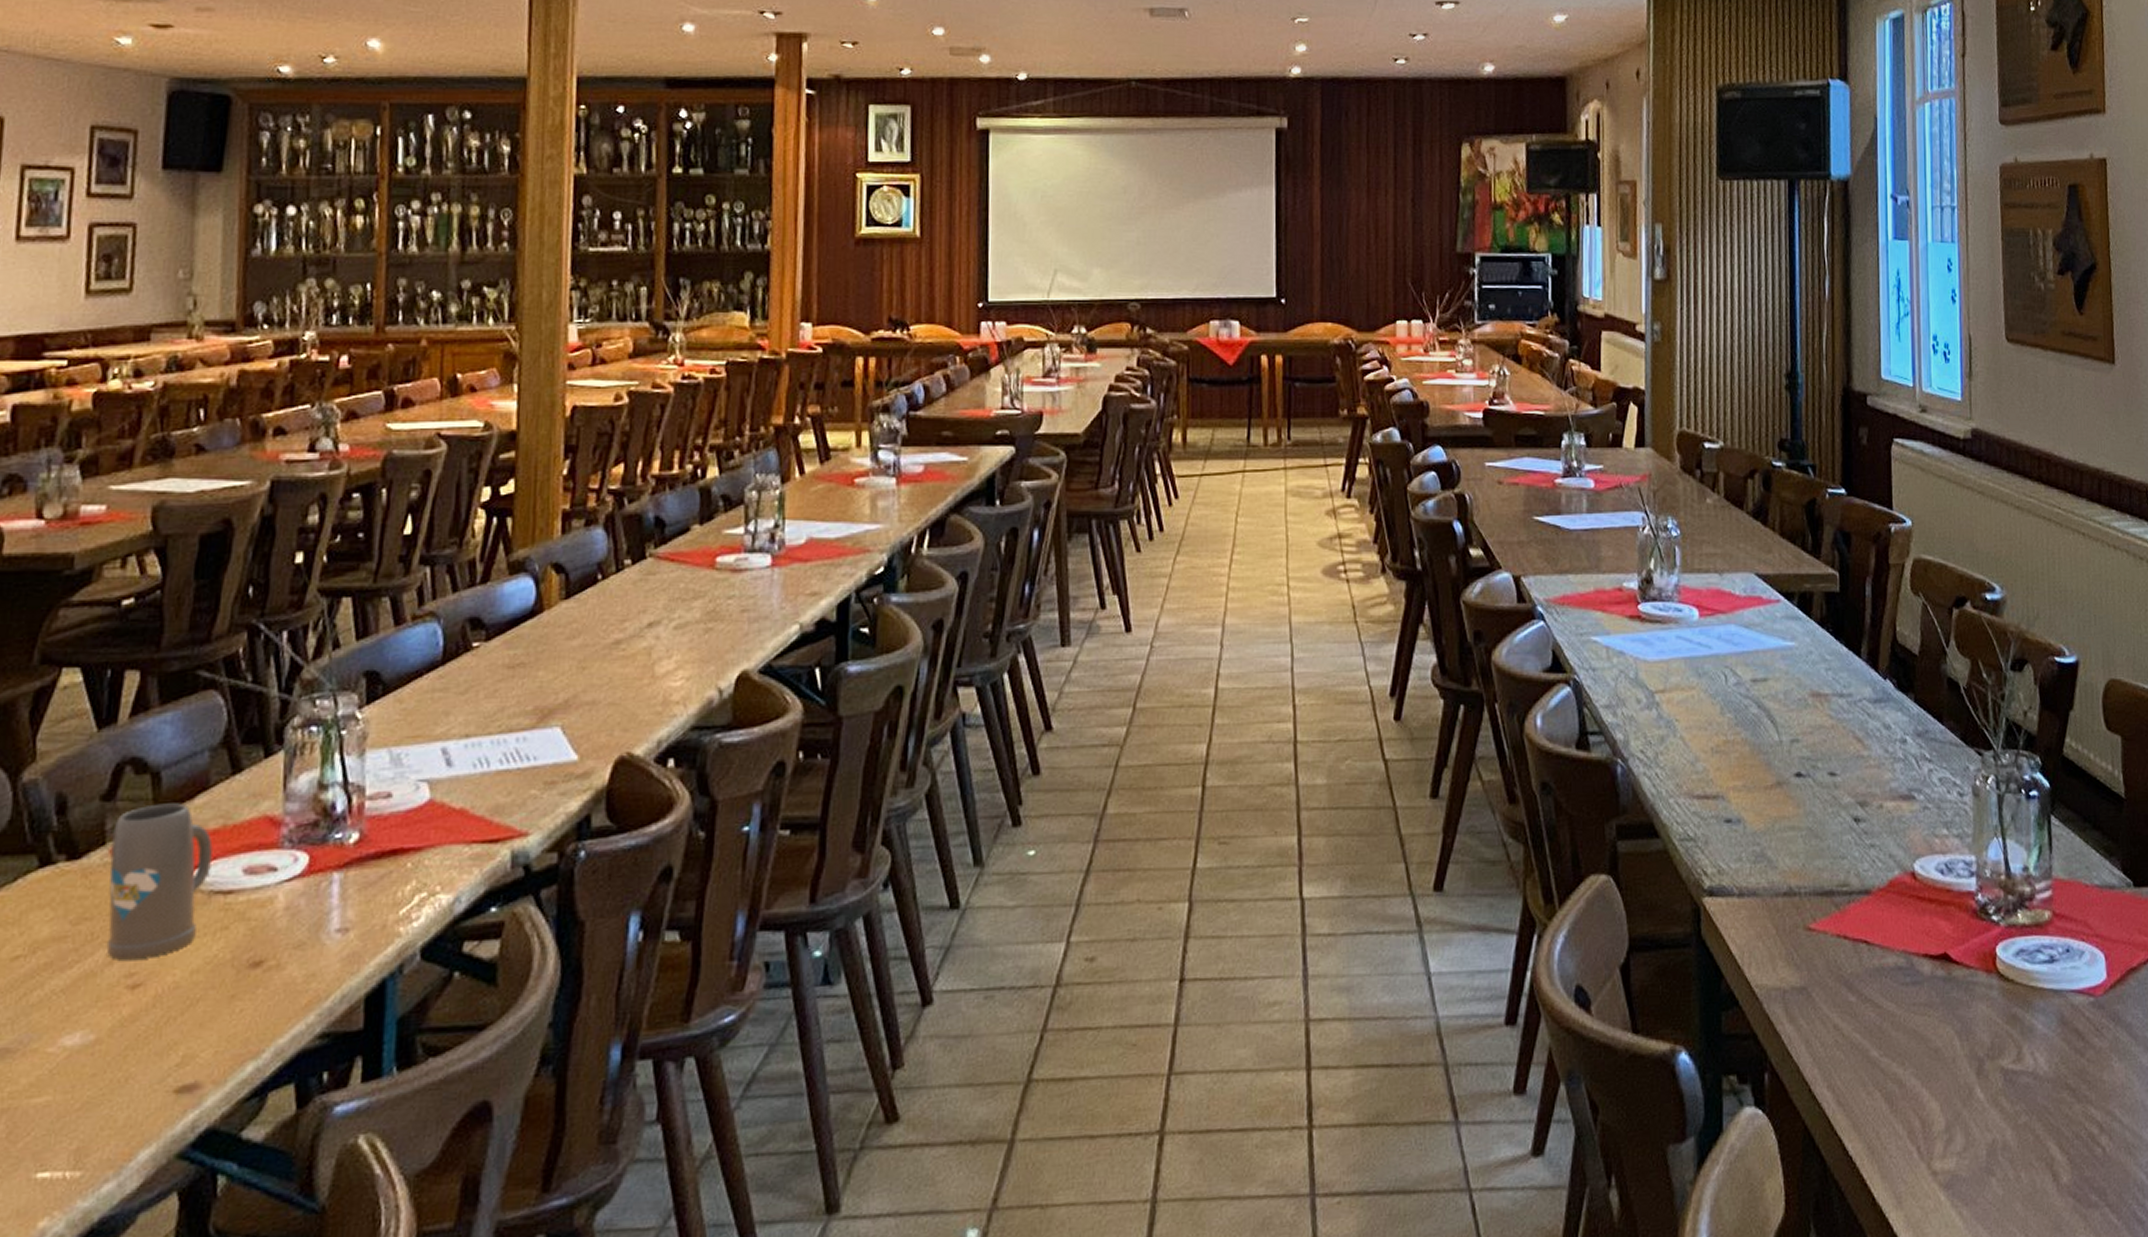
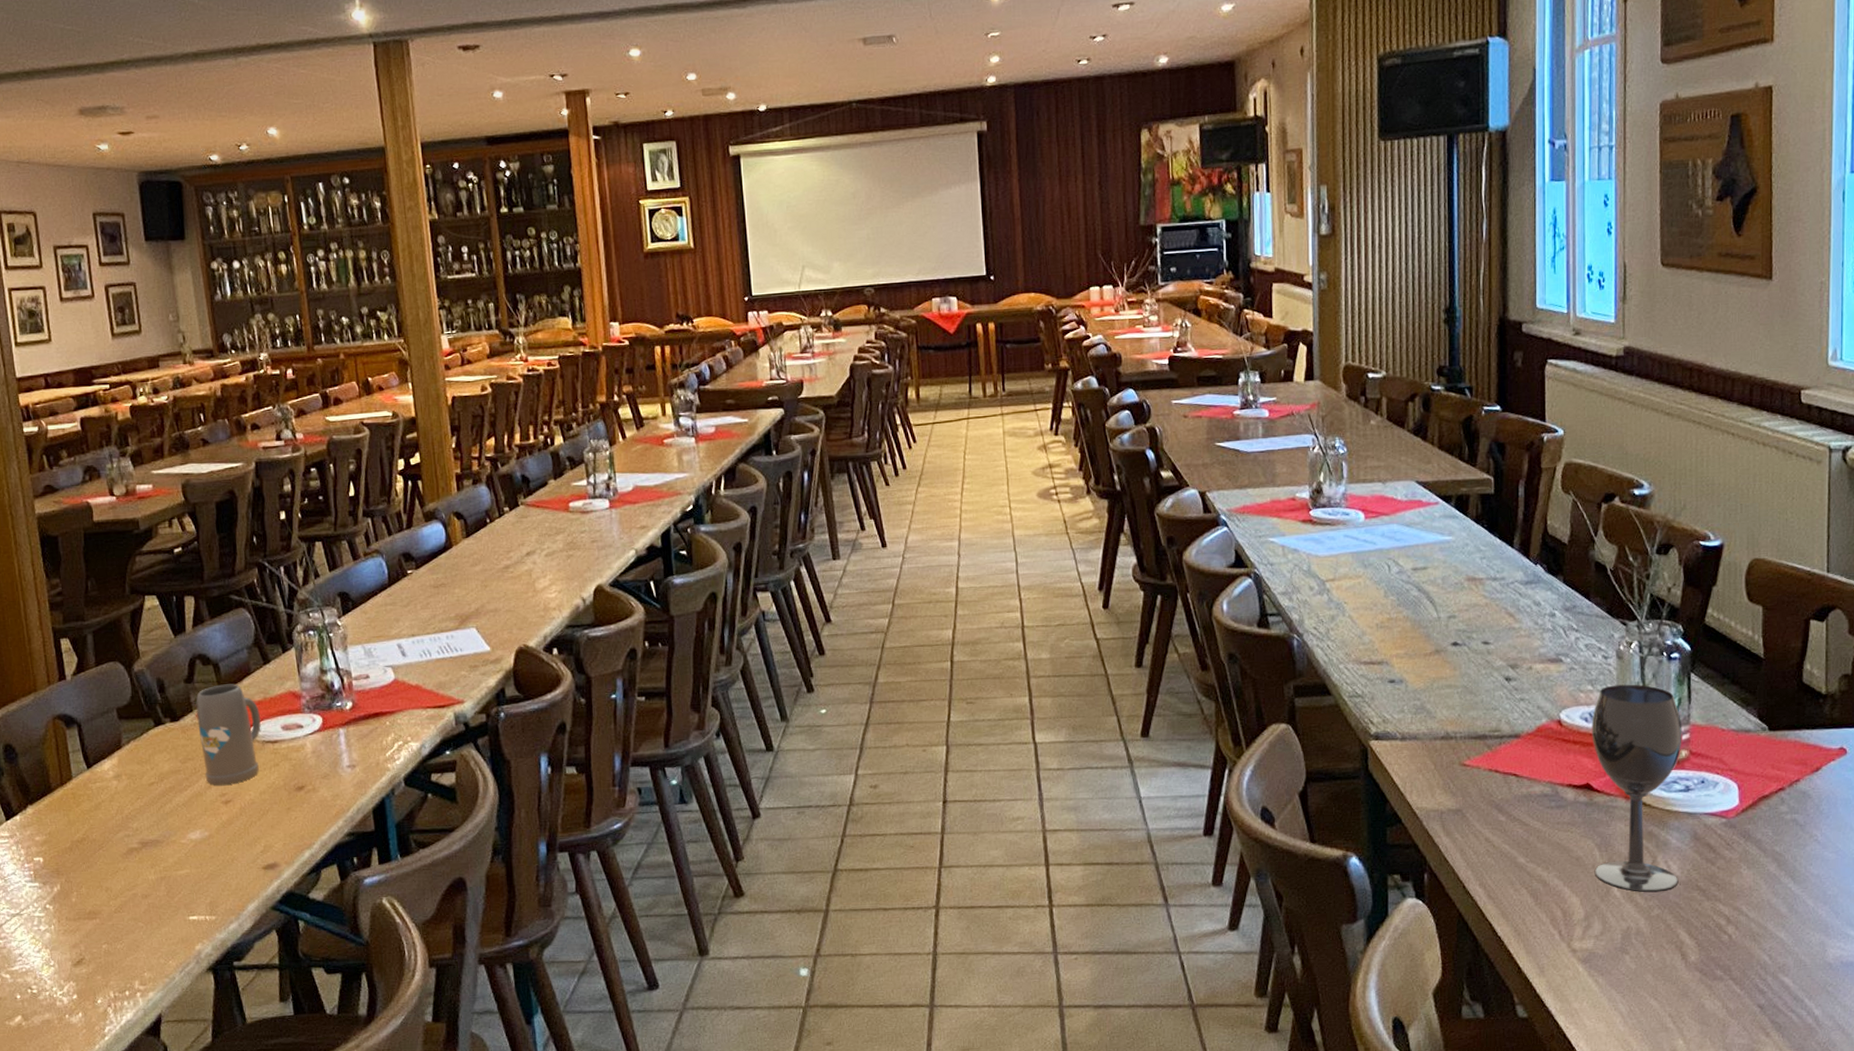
wine glass: none [1948,828,2046,1094] -> present [1591,684,1682,893]

